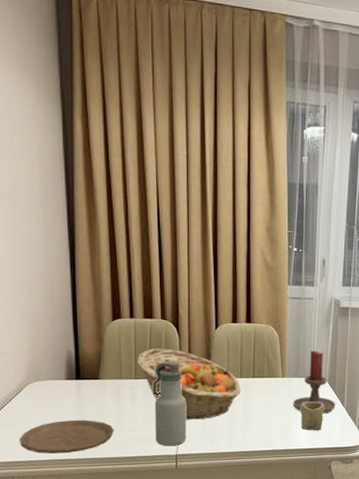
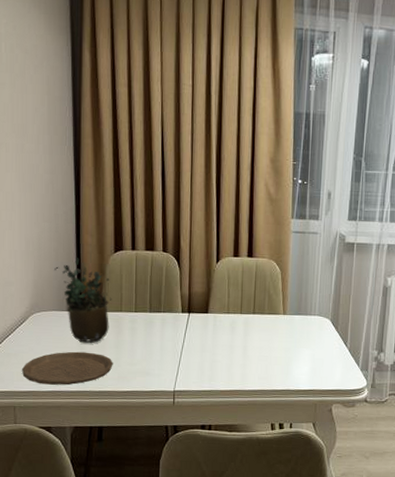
potted plant: none [50,325,111,412] -> present [54,256,112,344]
fruit basket: present [137,348,241,420] -> none [137,281,241,356]
water bottle: present [152,360,187,446] -> none [152,294,186,382]
candle holder: present [292,351,336,414] -> none [293,287,339,354]
cup: present [301,401,324,431] -> none [301,340,326,372]

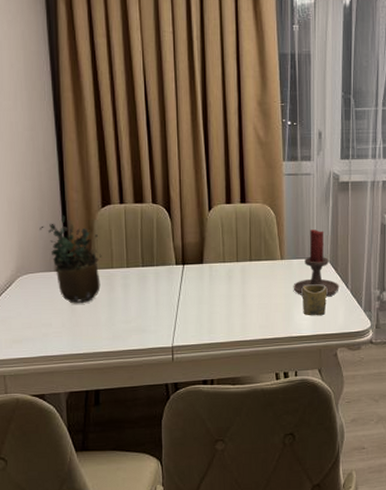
plate: present [21,351,113,385] -> none [9,312,107,350]
candle holder: none [293,287,339,354] -> present [293,229,340,297]
cup: none [301,340,326,372] -> present [302,284,327,316]

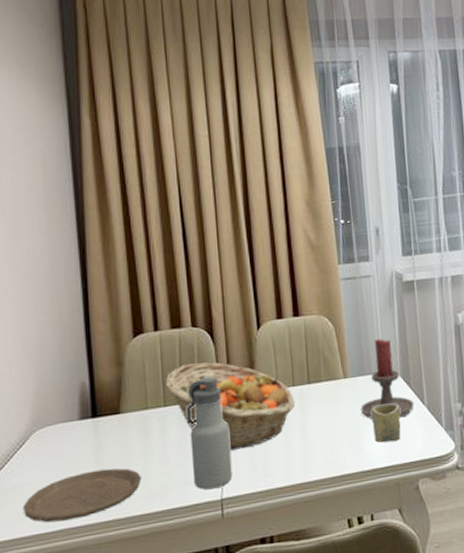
plate: none [9,312,107,350] -> present [22,468,142,523]
potted plant: present [39,214,102,304] -> none [60,350,134,459]
fruit basket: none [128,233,238,309] -> present [165,362,296,451]
water bottle: none [145,247,182,338] -> present [186,376,233,490]

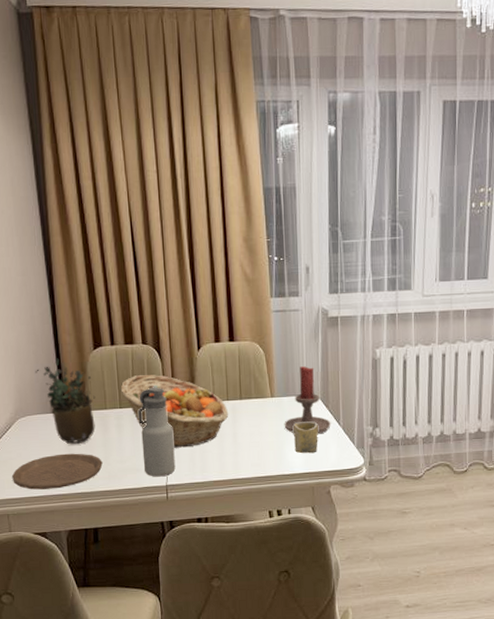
potted plant: none [60,350,134,459] -> present [35,357,96,445]

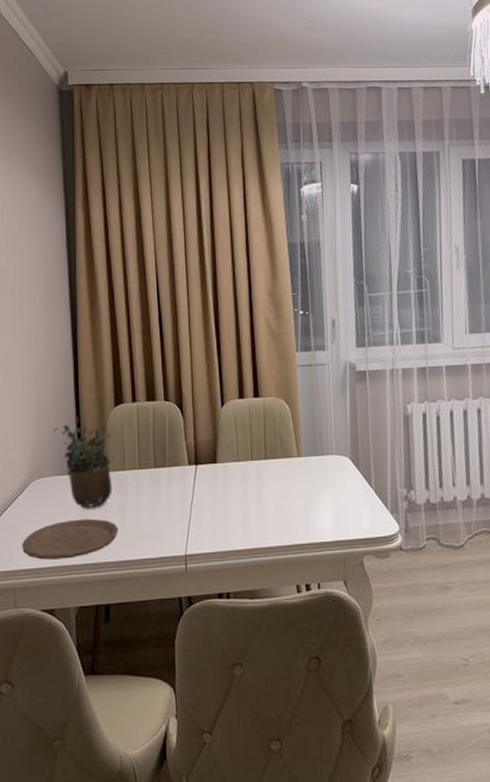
fruit basket: present [120,374,229,448] -> none [140,432,253,513]
water bottle: present [137,387,176,477] -> none [157,446,196,546]
candle holder: present [284,366,331,434] -> none [312,423,362,498]
cup: present [294,421,318,454] -> none [322,483,349,520]

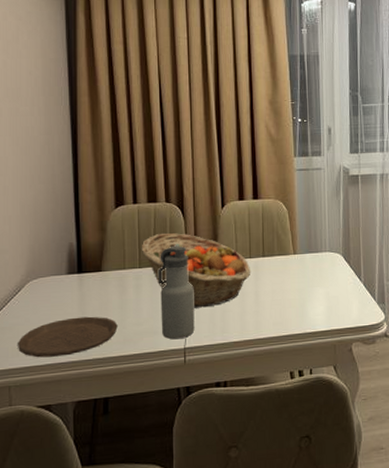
potted plant: present [53,415,114,510] -> none [52,216,114,308]
fruit basket: none [140,432,253,513] -> present [141,233,251,308]
water bottle: none [157,446,196,546] -> present [157,245,195,340]

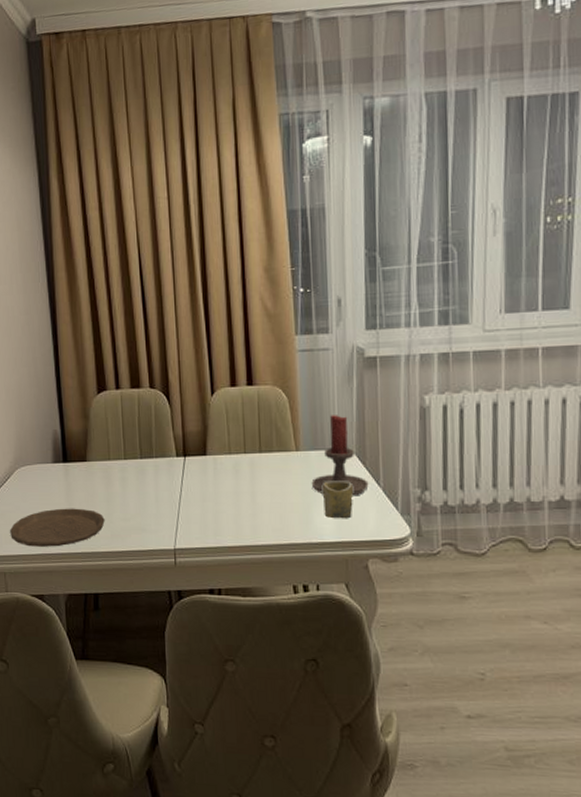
fruit basket: present [141,233,251,308] -> none [125,422,247,507]
water bottle: present [157,245,195,340] -> none [143,436,185,539]
candle holder: none [306,223,353,291] -> present [311,415,369,496]
cup: none [316,278,340,311] -> present [323,481,353,519]

